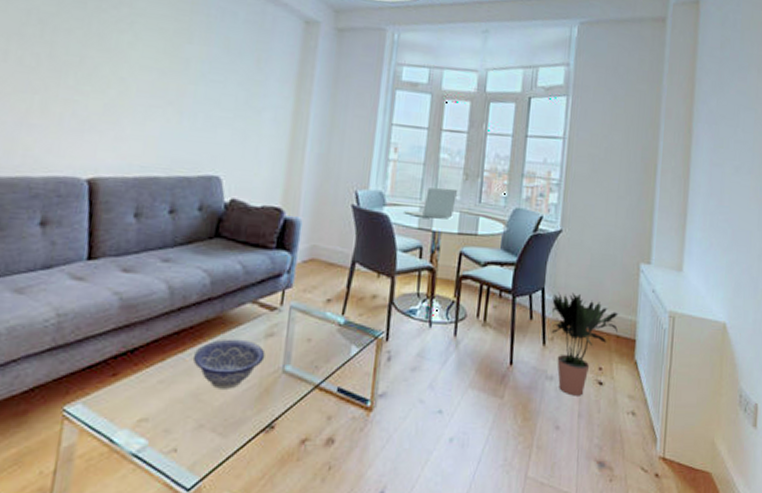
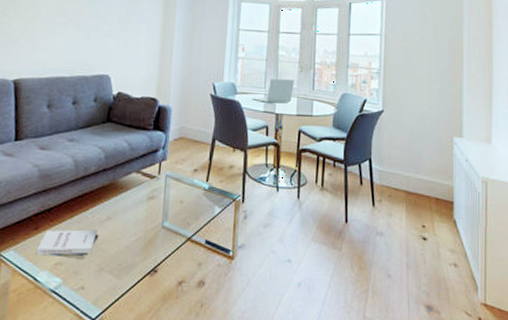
books: none [113,375,200,415] -> present [36,229,100,260]
decorative bowl: present [192,338,266,389] -> none [93,201,148,240]
potted plant: present [551,291,619,396] -> none [378,161,437,249]

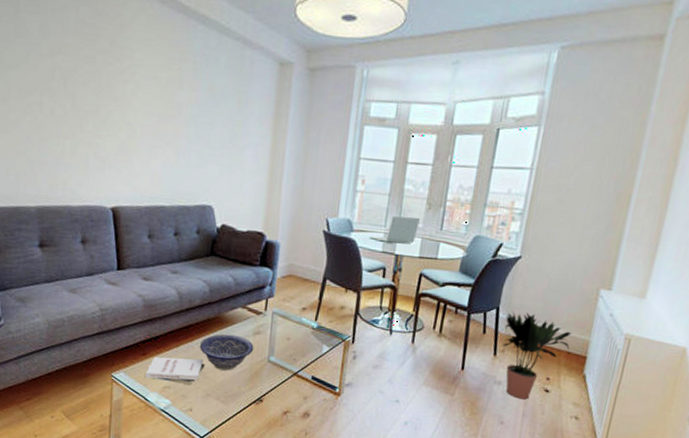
decorative bowl: none [93,201,148,240] -> present [199,334,254,371]
potted plant: none [378,161,437,249] -> present [502,311,572,400]

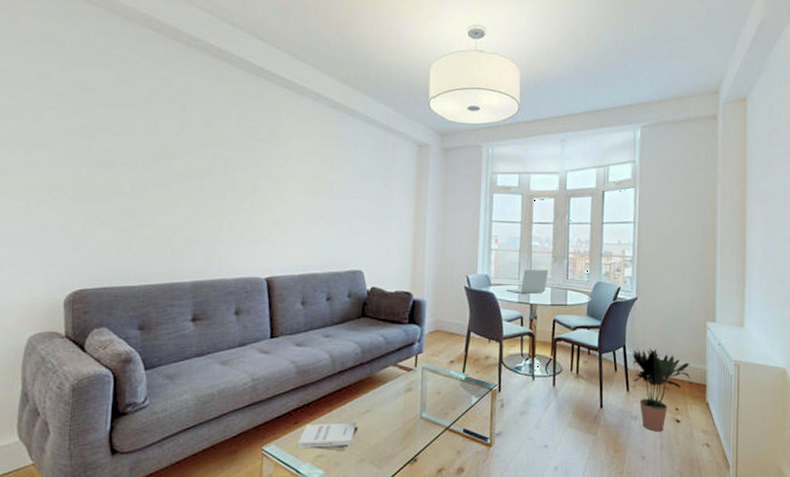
decorative bowl: present [199,334,254,371] -> none [352,393,406,432]

